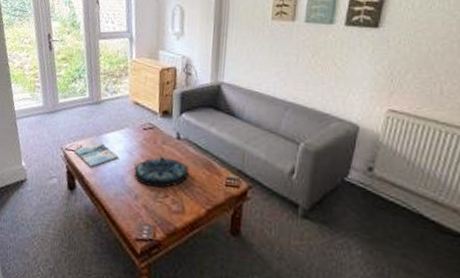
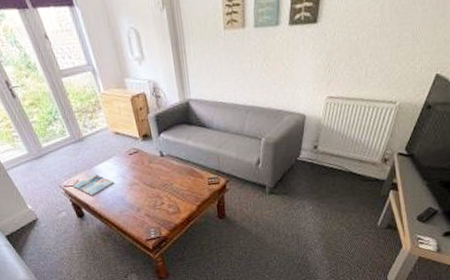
serving tray: present [134,157,189,188] -> none [130,173,177,200]

